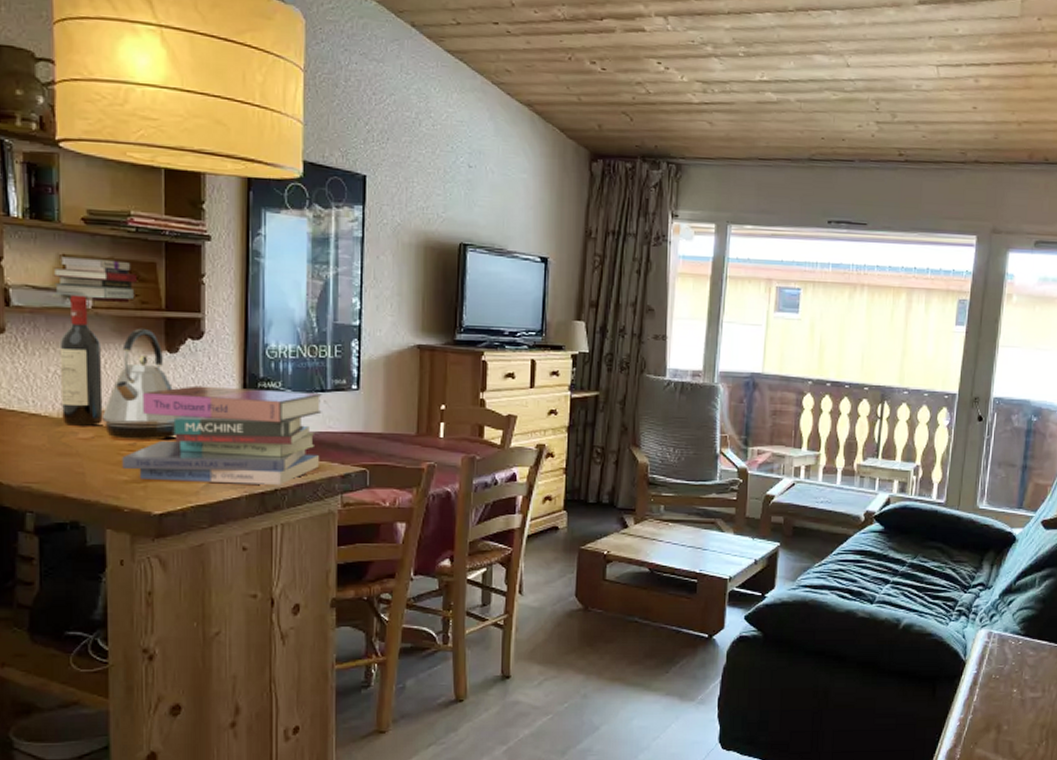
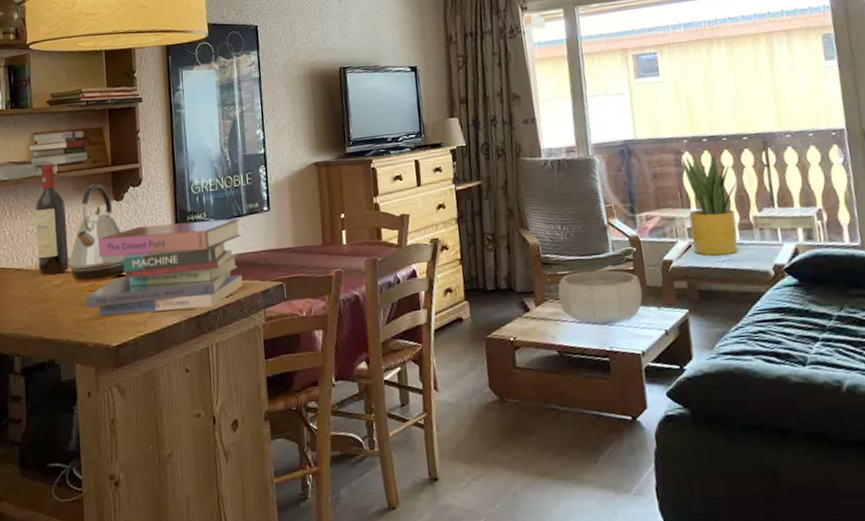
decorative bowl: none [658,496,741,549] -> present [557,270,643,325]
planter: none [797,395,851,497] -> present [680,150,739,256]

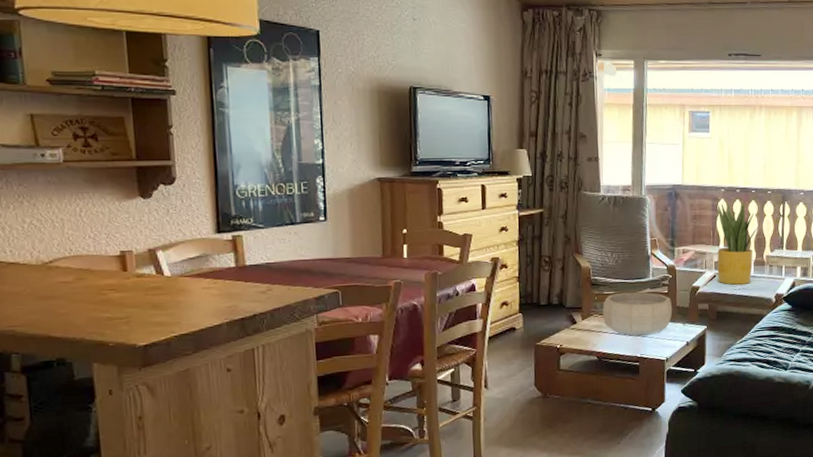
books: present [28,130,89,170] -> none [21,115,106,156]
wine bottle: present [34,163,69,275] -> none [33,151,82,271]
kettle: present [68,183,130,283] -> none [80,177,161,281]
books: present [85,218,243,316] -> none [103,225,294,315]

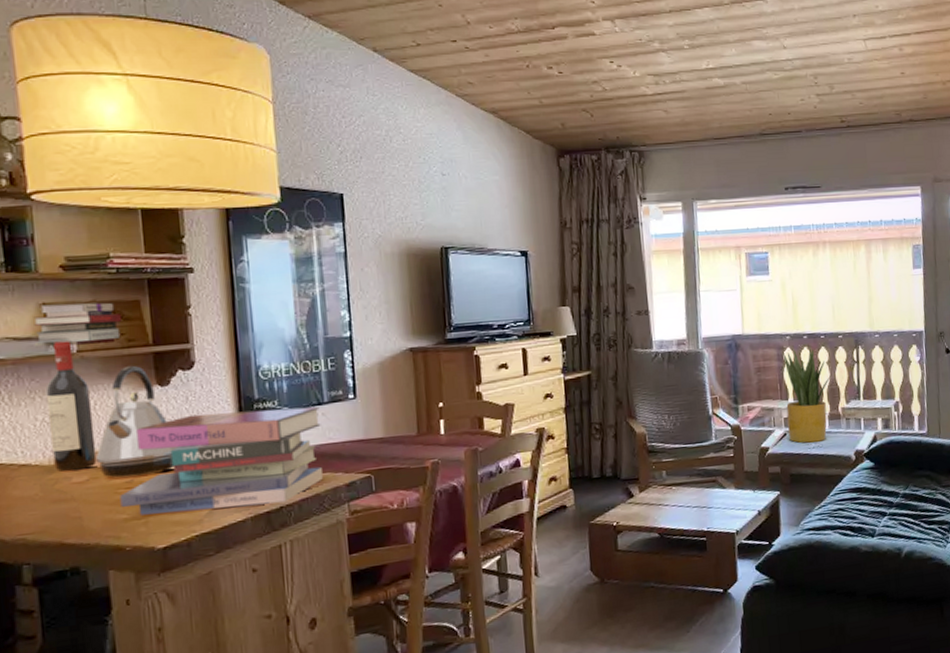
books: none [21,115,106,156] -> present [33,302,121,348]
wine bottle: none [33,151,82,271] -> present [45,341,97,472]
kettle: none [80,177,161,281] -> present [95,365,180,479]
books: none [103,225,294,315] -> present [120,407,323,515]
decorative bowl: present [602,292,673,336] -> none [661,457,740,508]

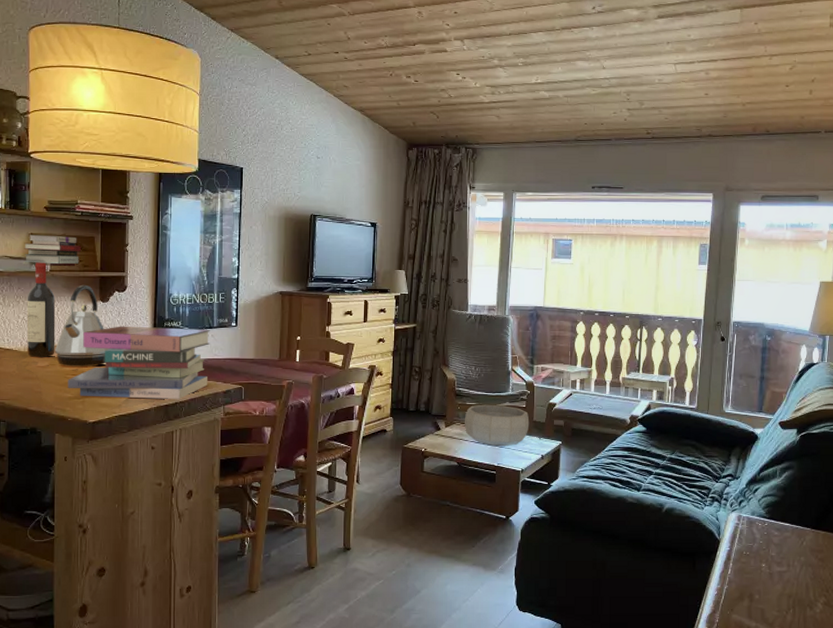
decorative bowl: none [661,457,740,508] -> present [464,404,530,447]
planter: present [783,346,832,443] -> none [574,323,617,404]

